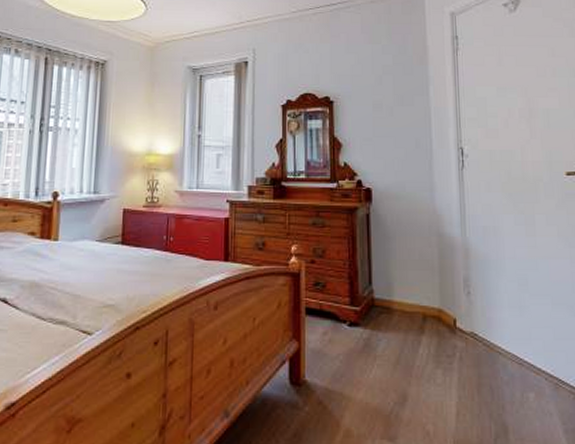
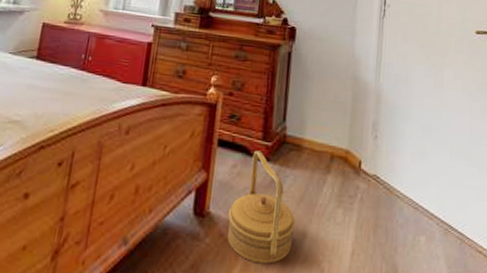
basket: none [325,316,394,429] -> present [227,150,295,264]

